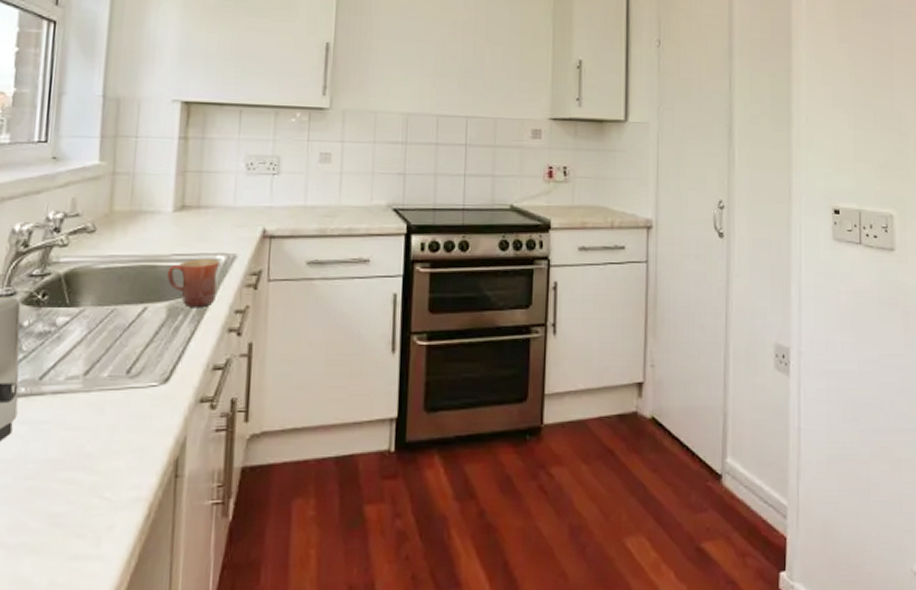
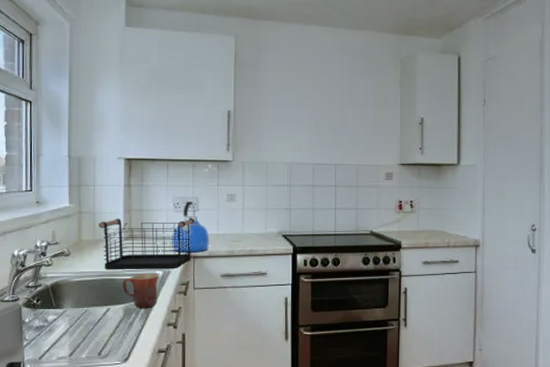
dish rack: none [139,183,275,253] -> present [99,218,195,269]
kettle: none [239,161,294,231] -> present [171,201,210,252]

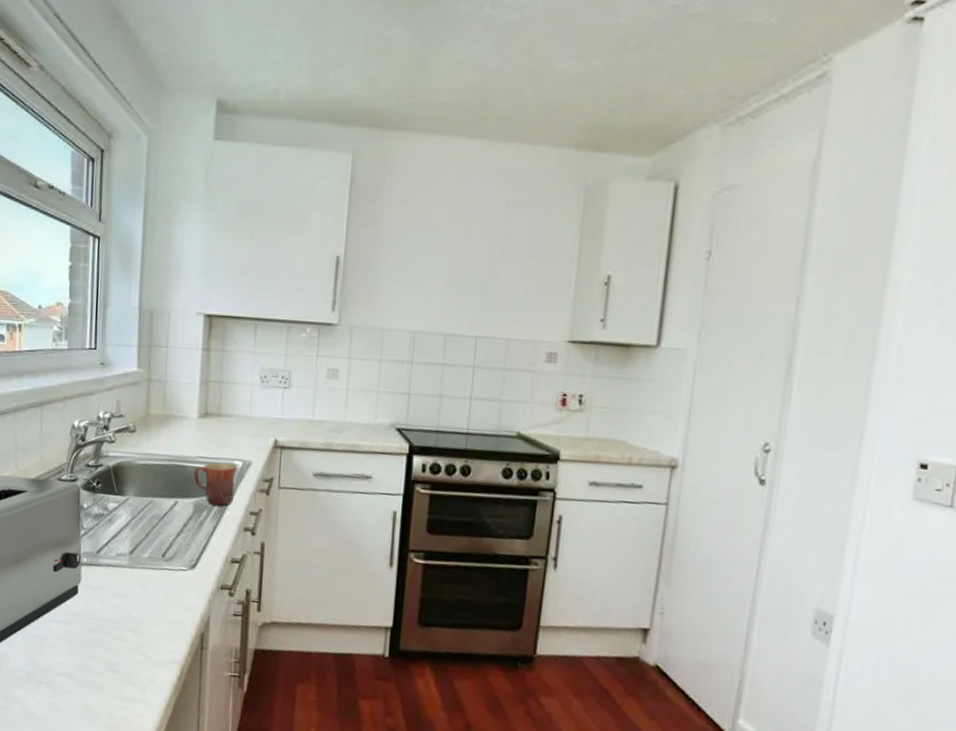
dish rack: present [99,218,195,269] -> none [170,391,286,460]
kettle: present [171,201,210,252] -> none [254,374,303,442]

